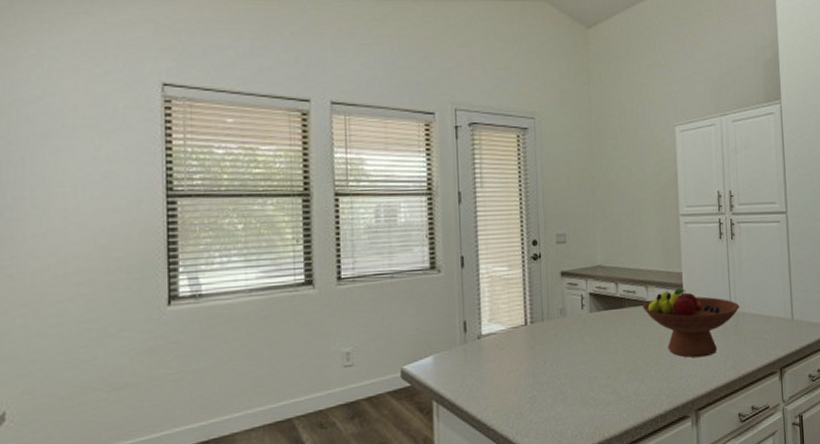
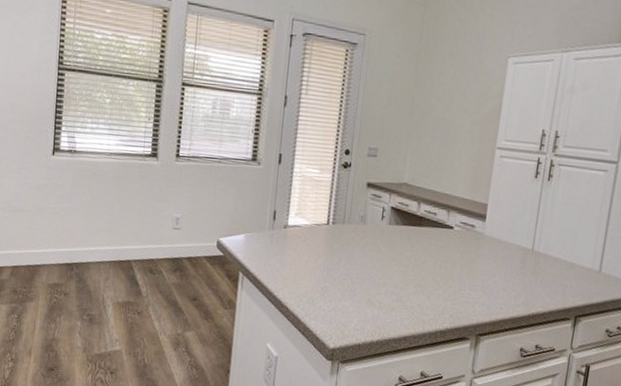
fruit bowl: present [642,288,740,358] -> none [440,218,544,289]

